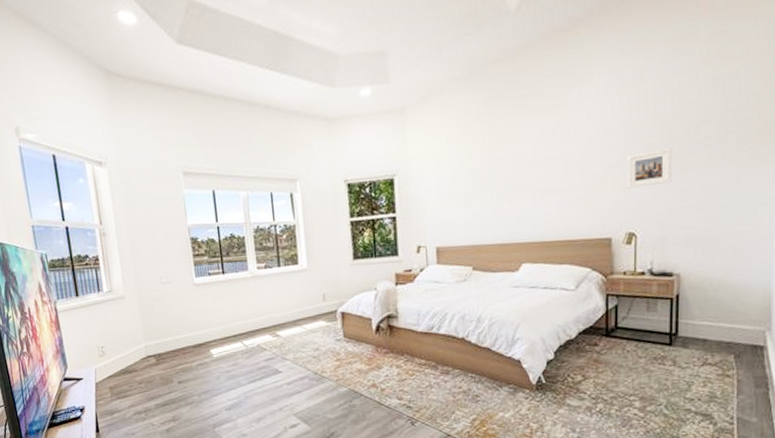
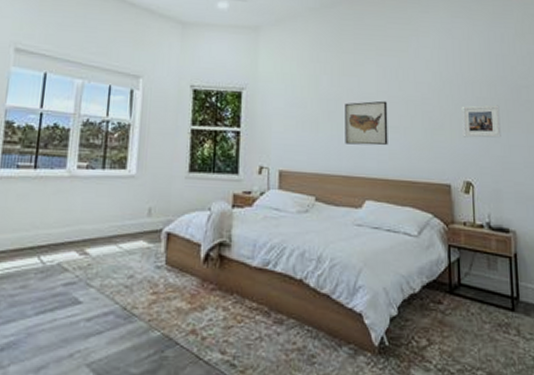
wall art: none [499,163,545,214] -> present [345,100,388,146]

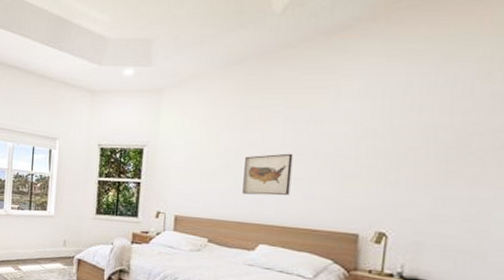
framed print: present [461,105,501,138] -> none [381,154,437,190]

